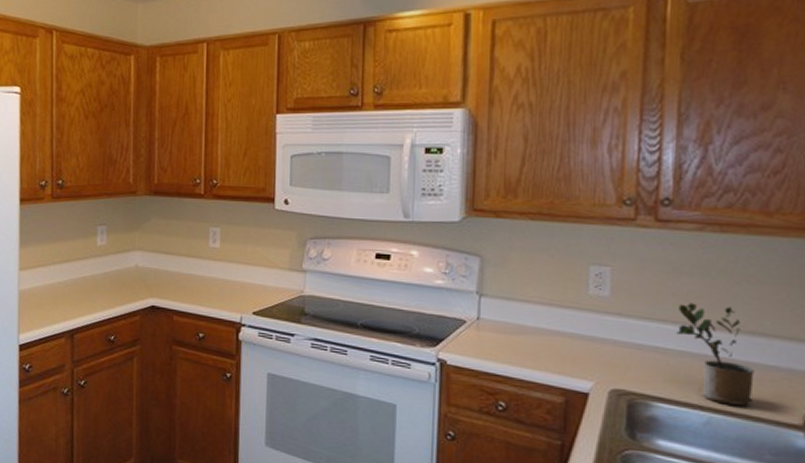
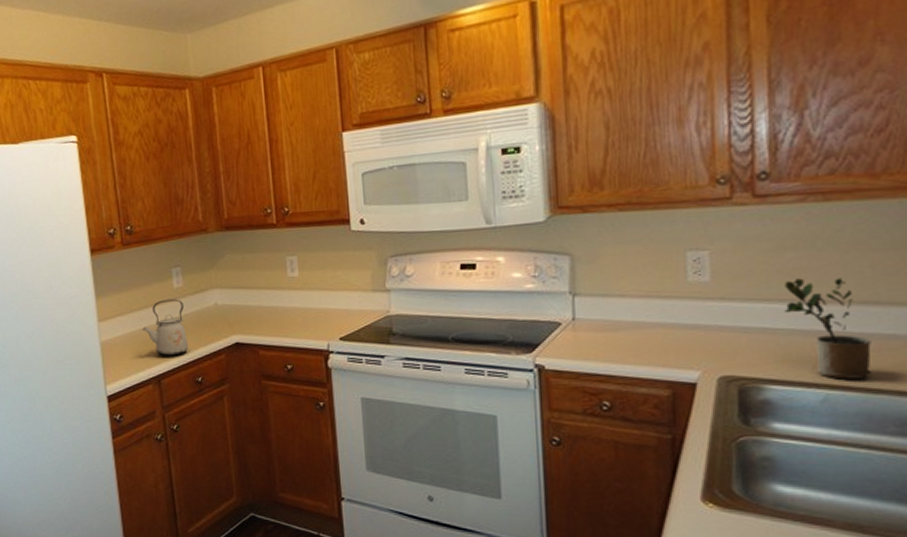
kettle: none [62,256,106,312] -> present [142,299,189,356]

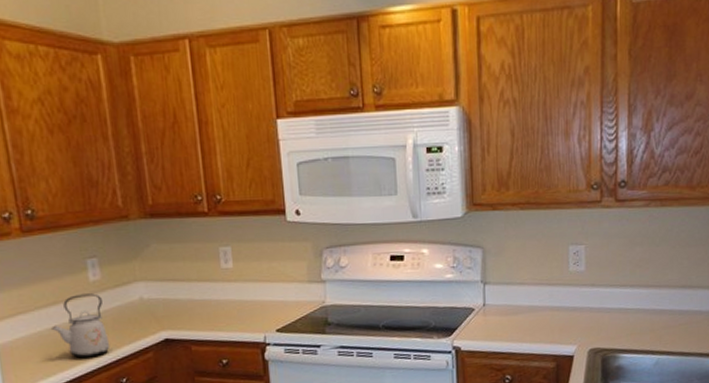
potted plant: present [784,278,872,380] -> none [633,267,686,347]

